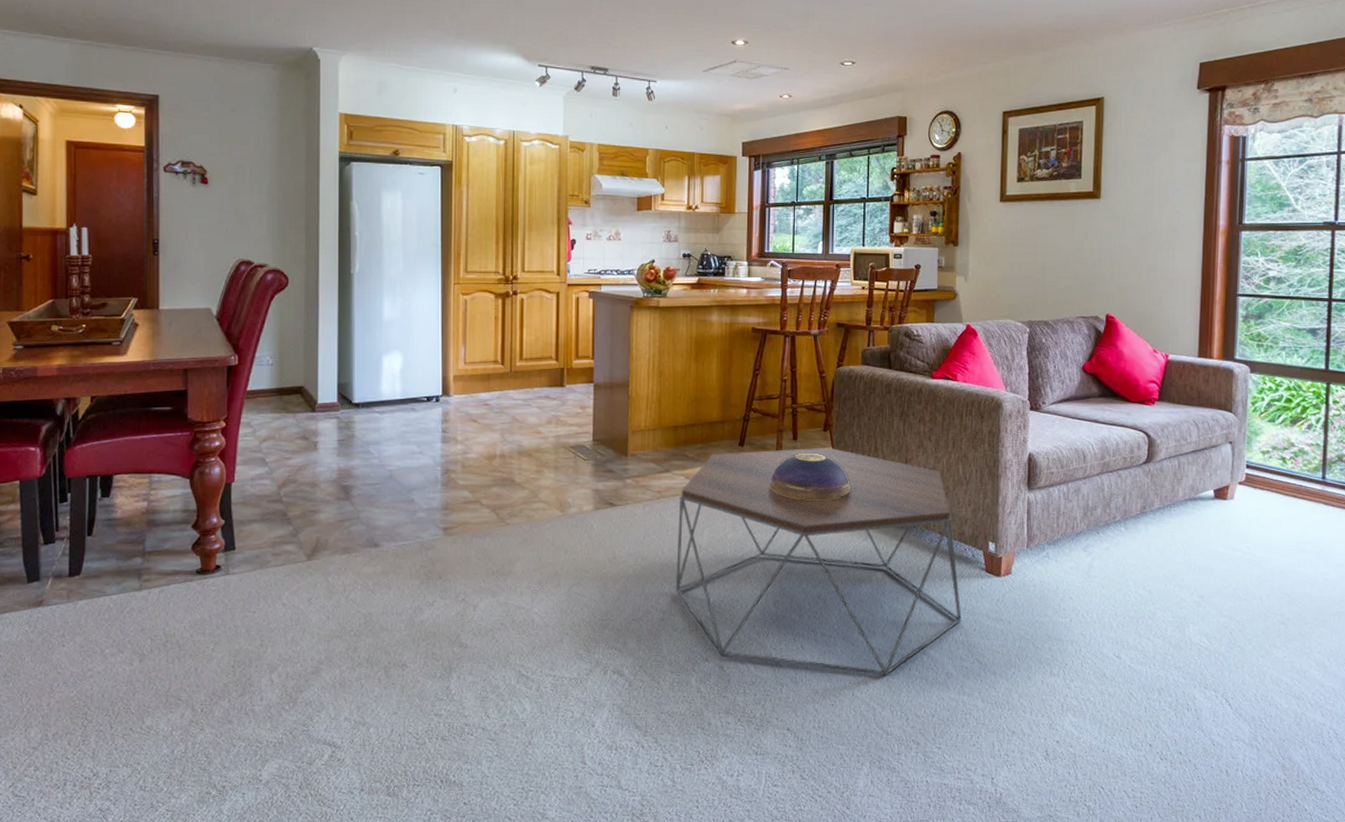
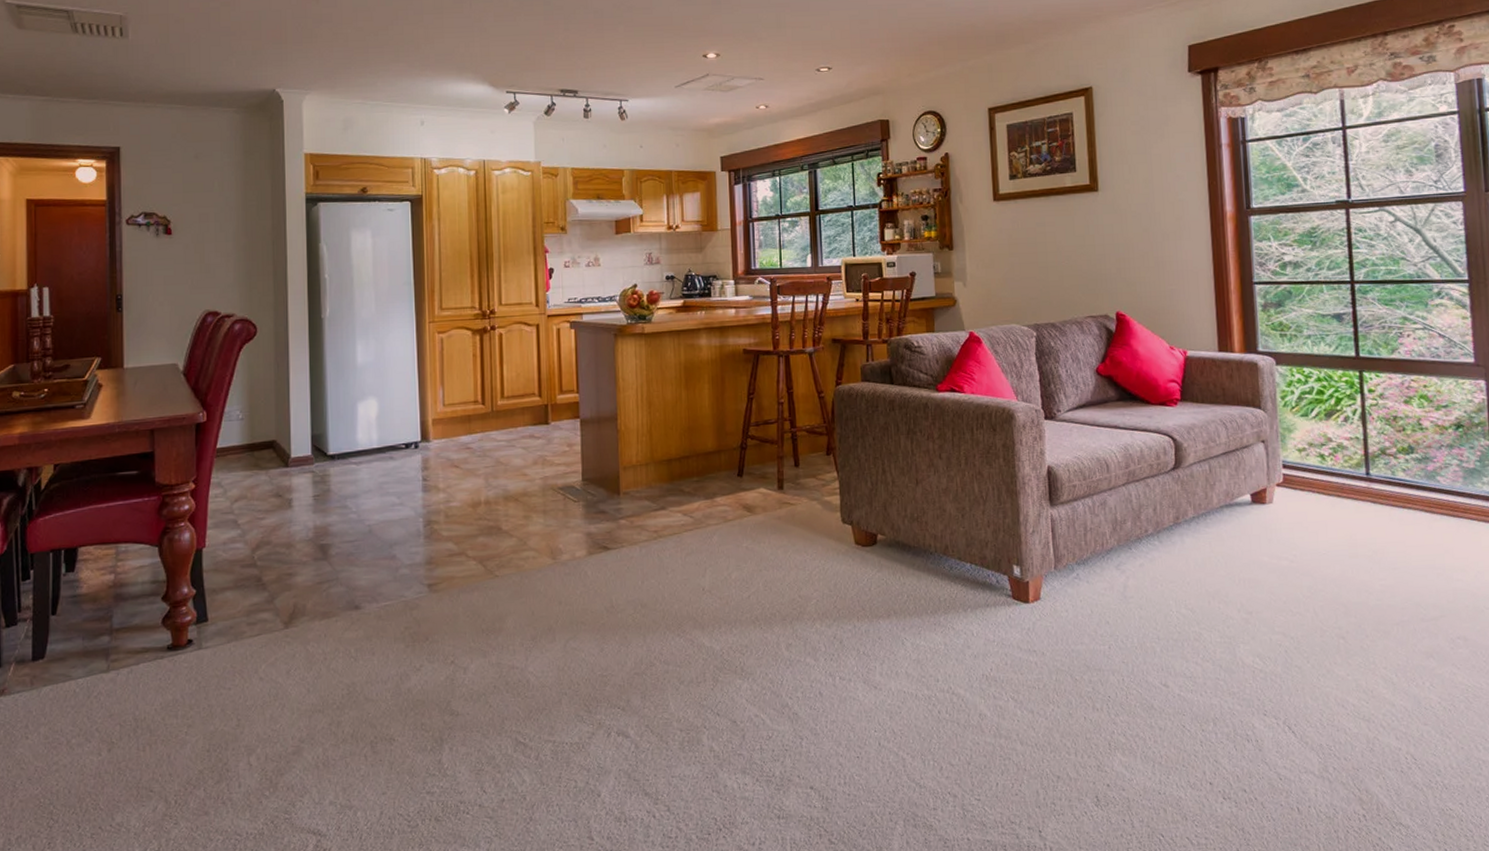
coffee table: present [675,447,962,675] -> none [677,472,991,721]
decorative bowl: present [770,453,850,499] -> none [773,479,860,531]

